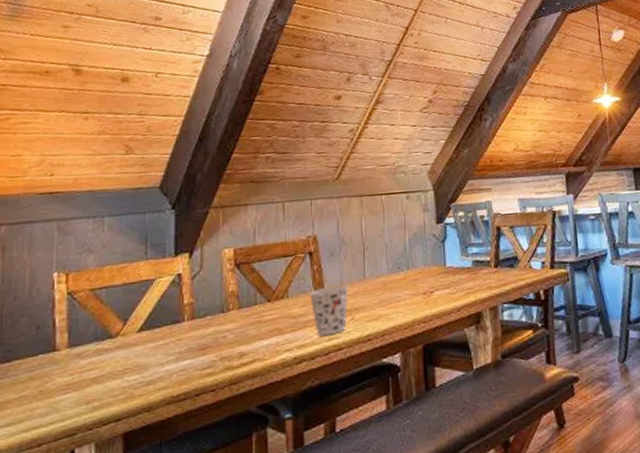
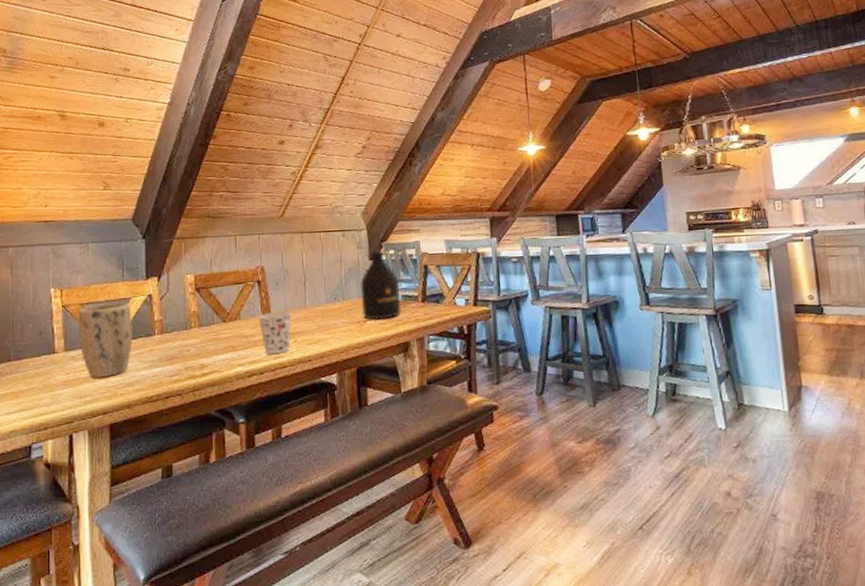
plant pot: none [86,284,156,379] -> present [78,302,132,379]
bottle: none [426,213,473,291] -> present [360,251,402,321]

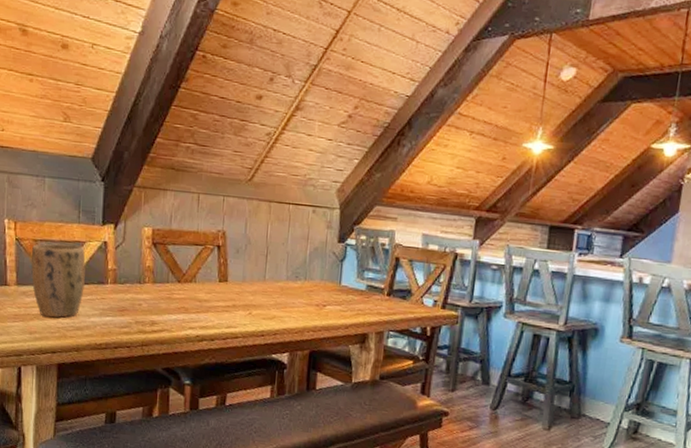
cup: present [258,310,292,355] -> none [214,279,250,324]
bottle: present [360,251,402,321] -> none [323,234,367,307]

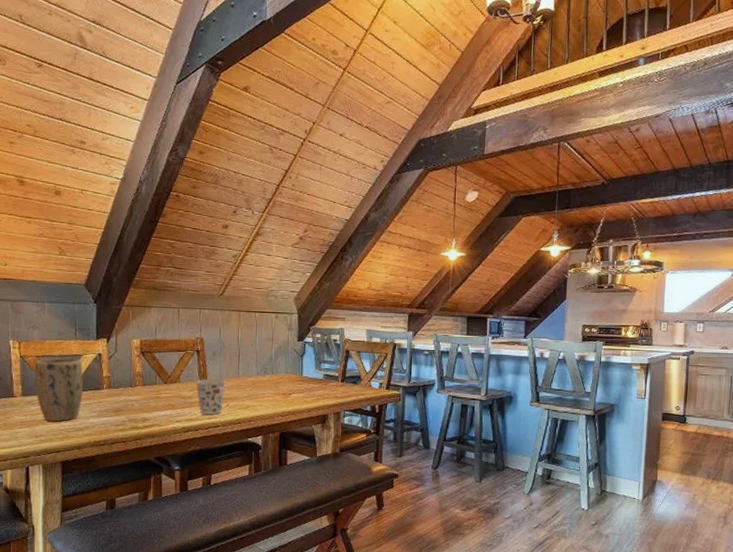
cup: none [214,279,250,324] -> present [196,378,226,415]

